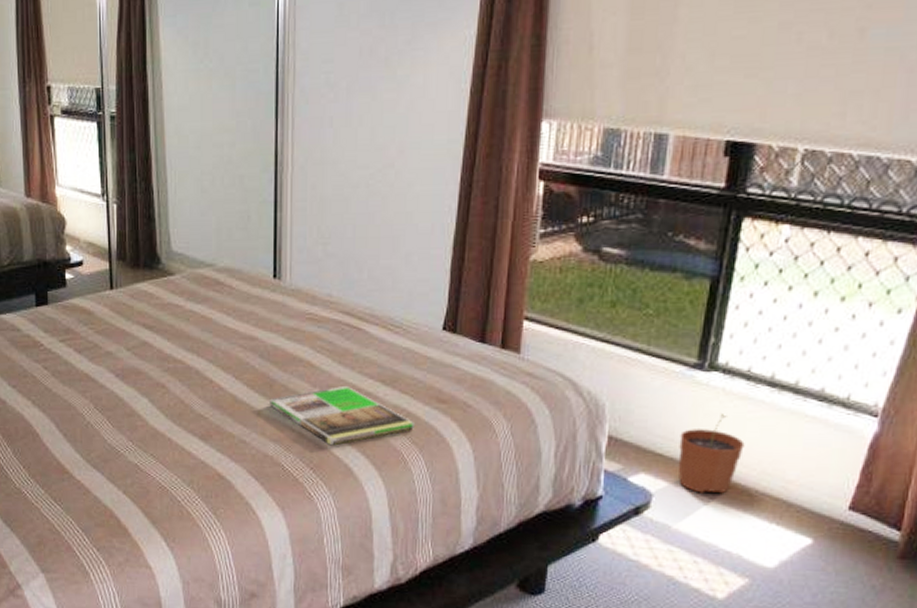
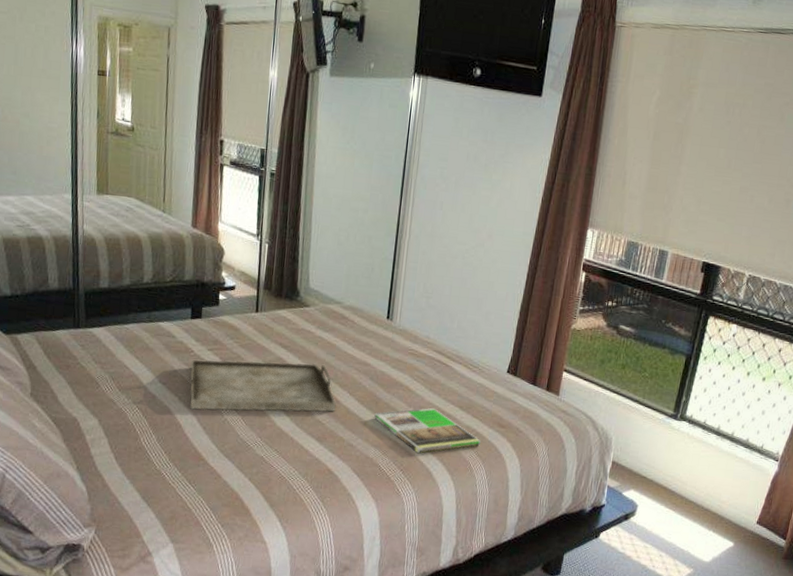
serving tray: none [40,344,219,414] -> present [189,359,336,412]
plant pot: present [678,414,745,494] -> none [655,451,698,508]

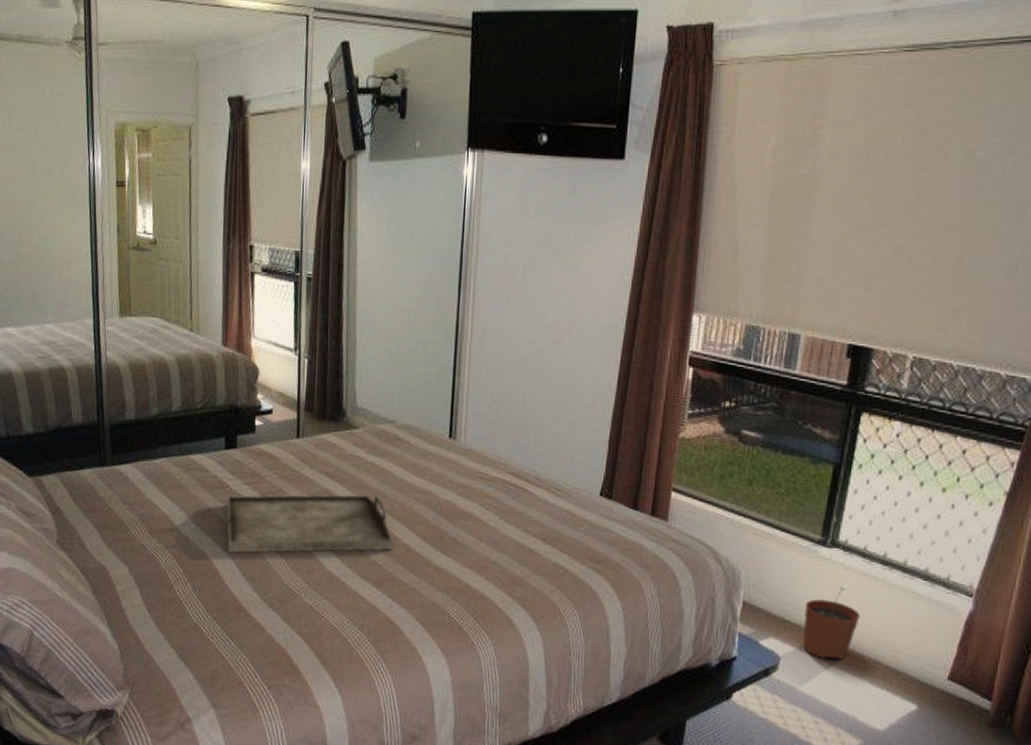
magazine: present [374,407,481,454] -> none [439,541,571,598]
plant pot: none [655,451,698,508] -> present [803,587,860,660]

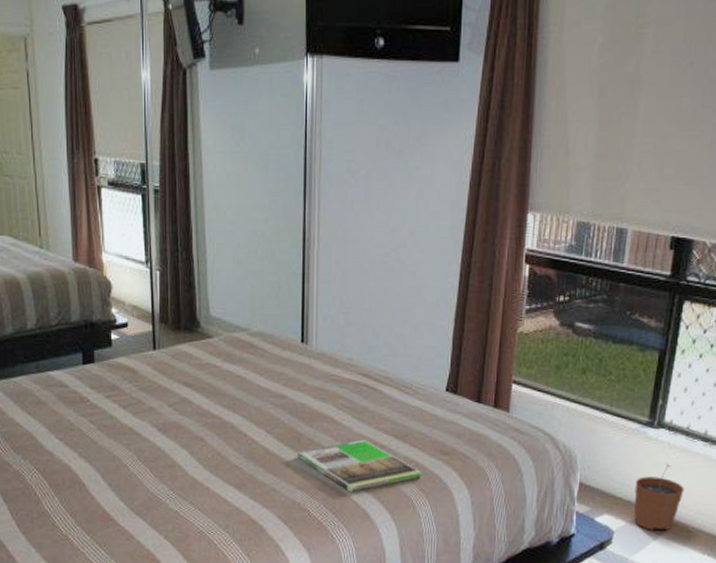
serving tray: present [225,494,394,554] -> none [86,401,253,465]
magazine: none [439,541,571,598] -> present [297,439,422,493]

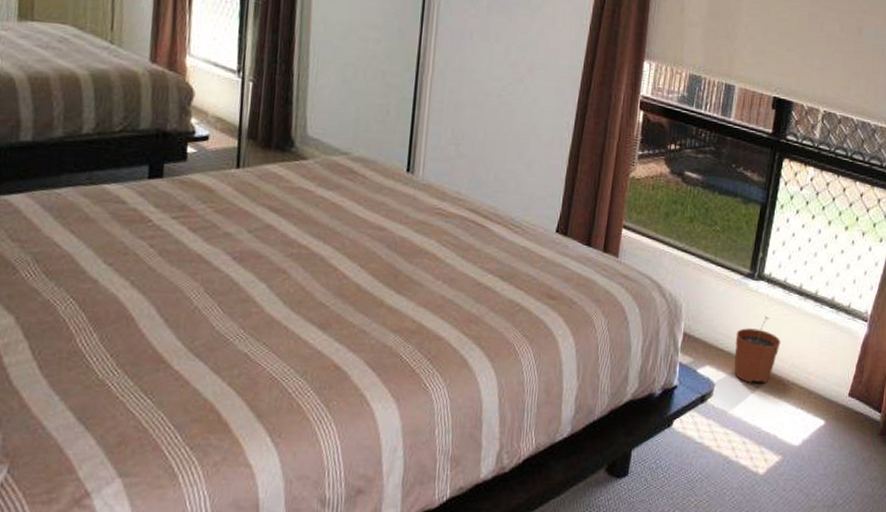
magazine: present [297,439,422,493] -> none [393,279,527,337]

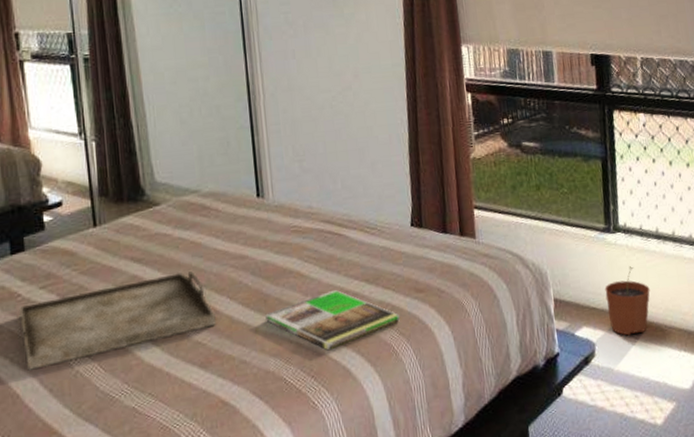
serving tray: none [146,230,344,297] -> present [18,270,216,371]
magazine: none [393,279,527,337] -> present [265,289,400,351]

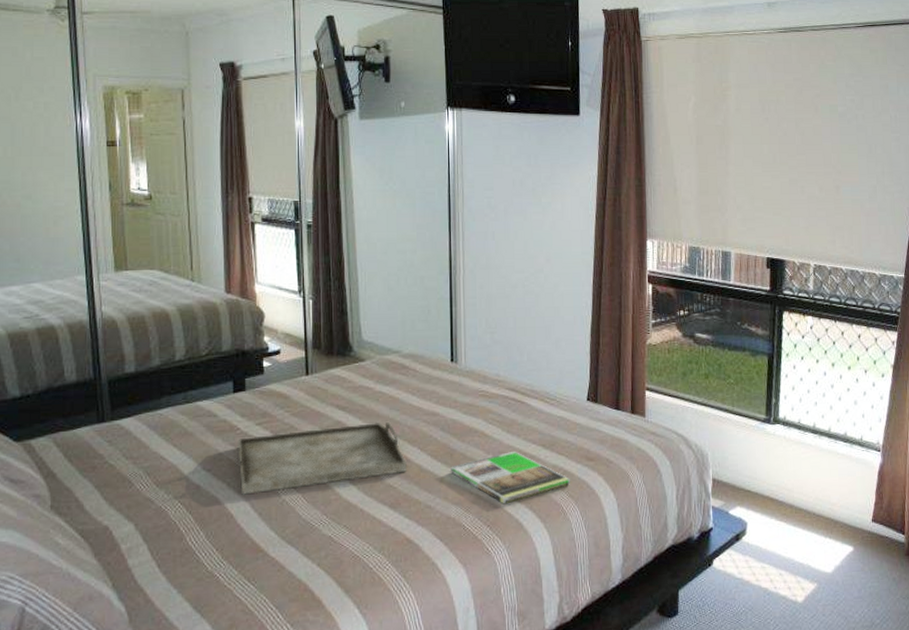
plant pot: present [604,266,650,336] -> none [760,456,803,519]

